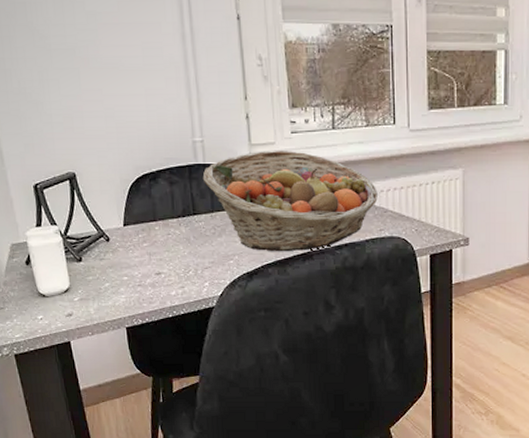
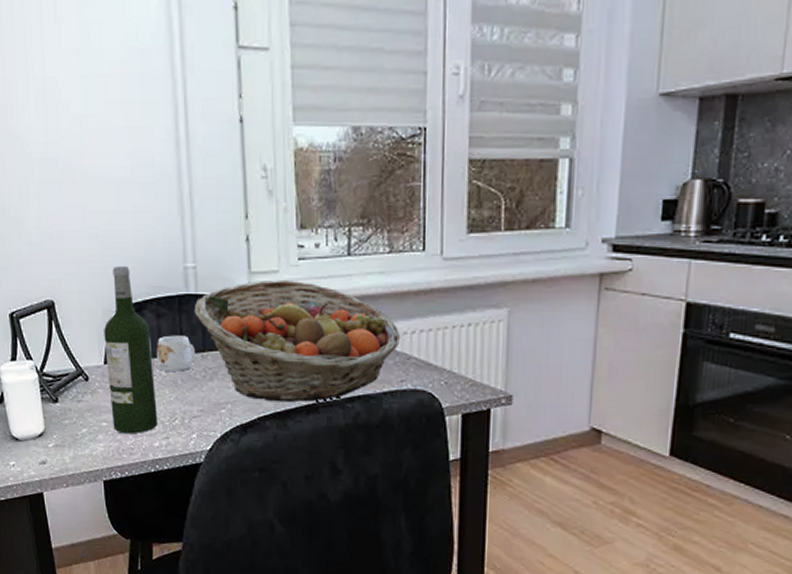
wine bottle: none [122,141,174,286] -> present [104,265,158,434]
mug: none [171,199,206,230] -> present [157,335,196,372]

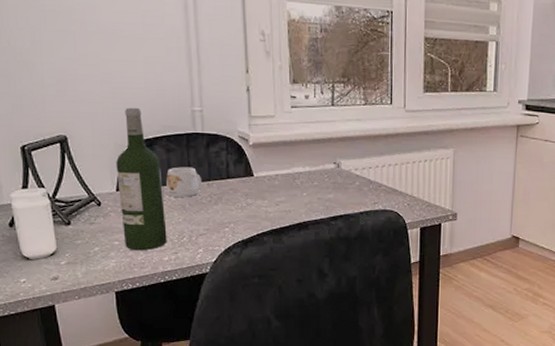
fruit basket: present [194,279,400,403] -> none [200,123,373,222]

